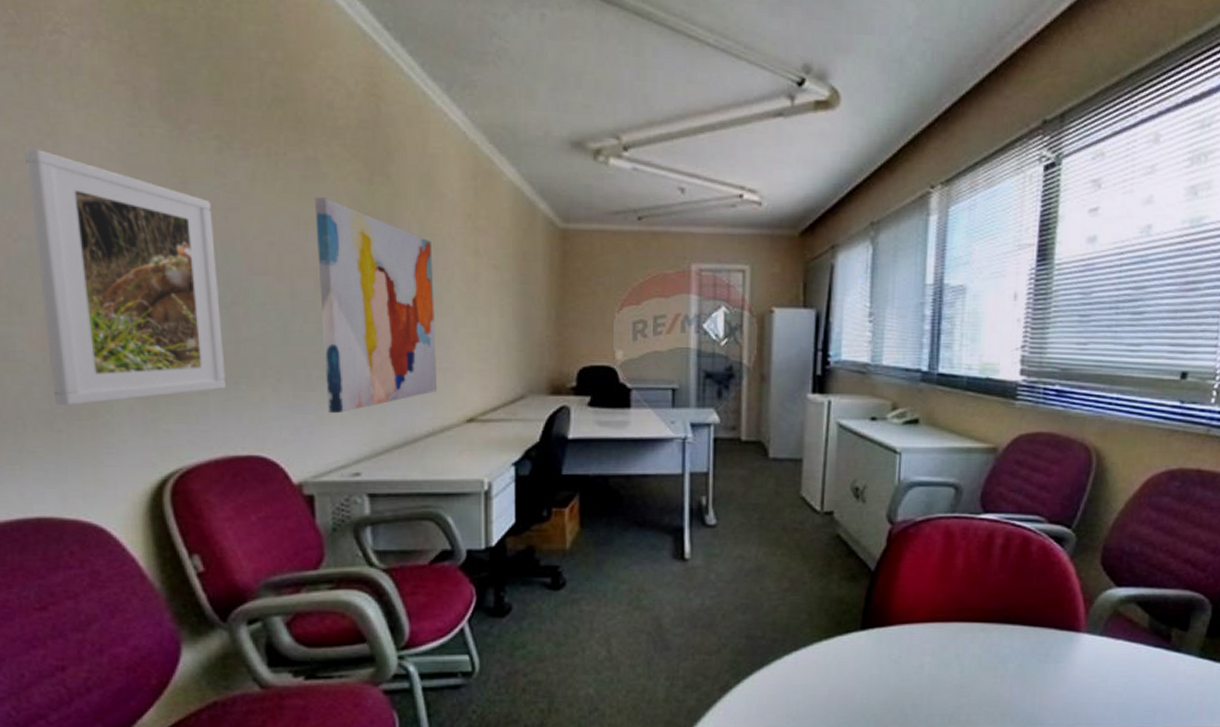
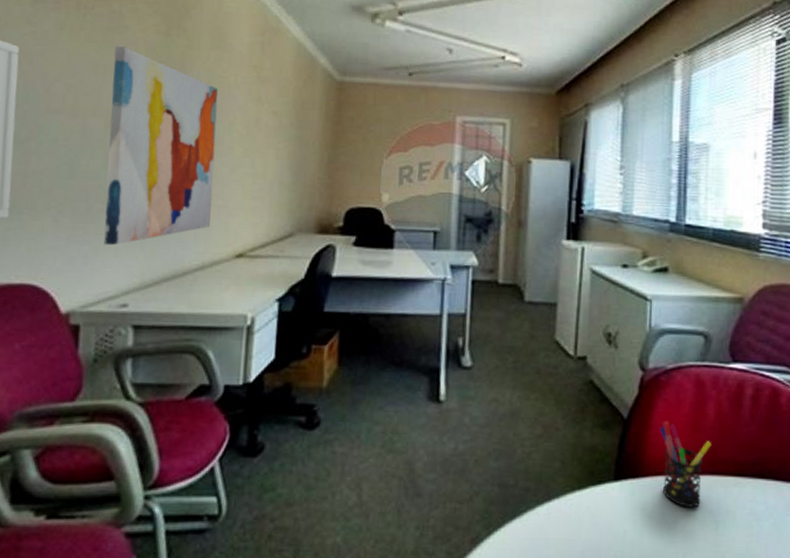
pen holder: none [907,572,959,654] -> present [659,421,711,509]

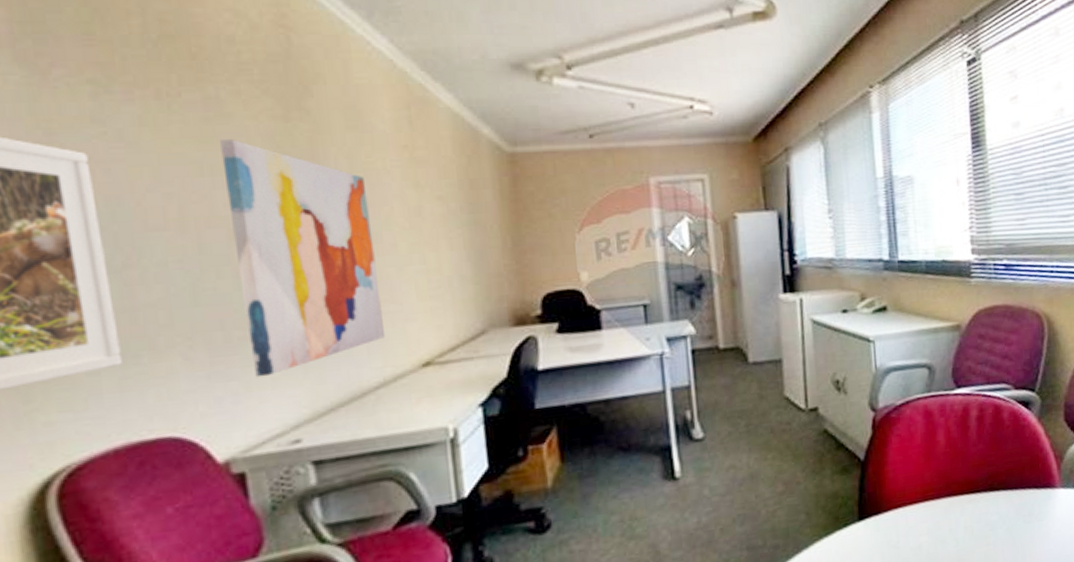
pen holder: present [659,421,711,509] -> none [895,455,945,533]

